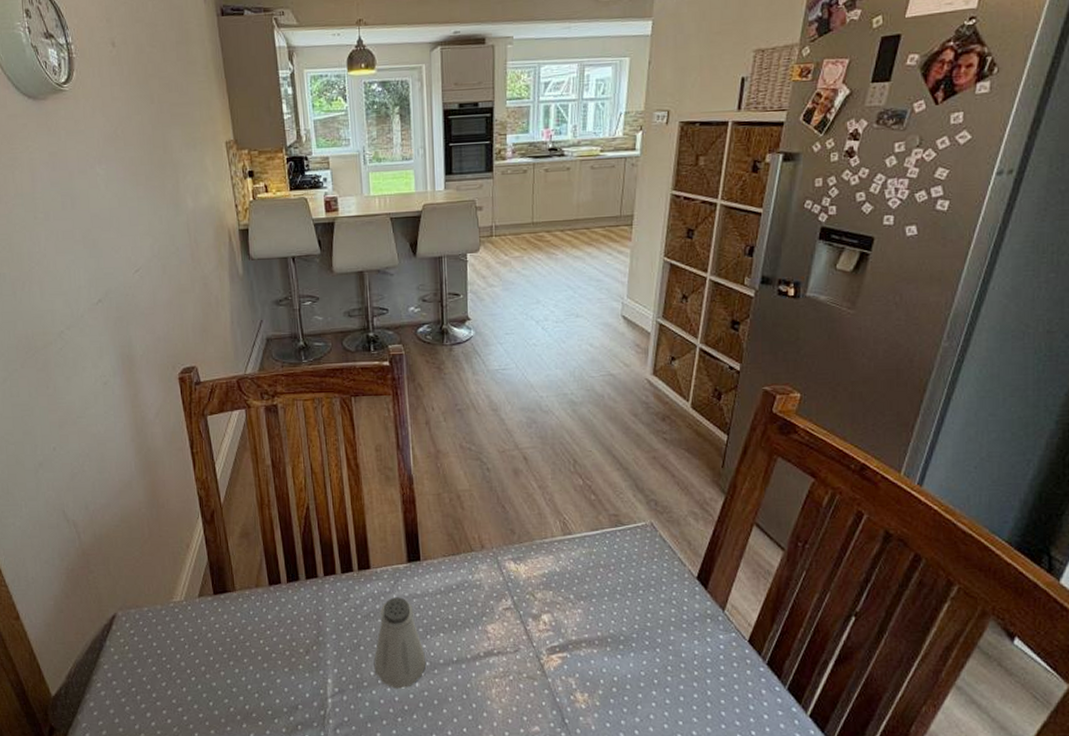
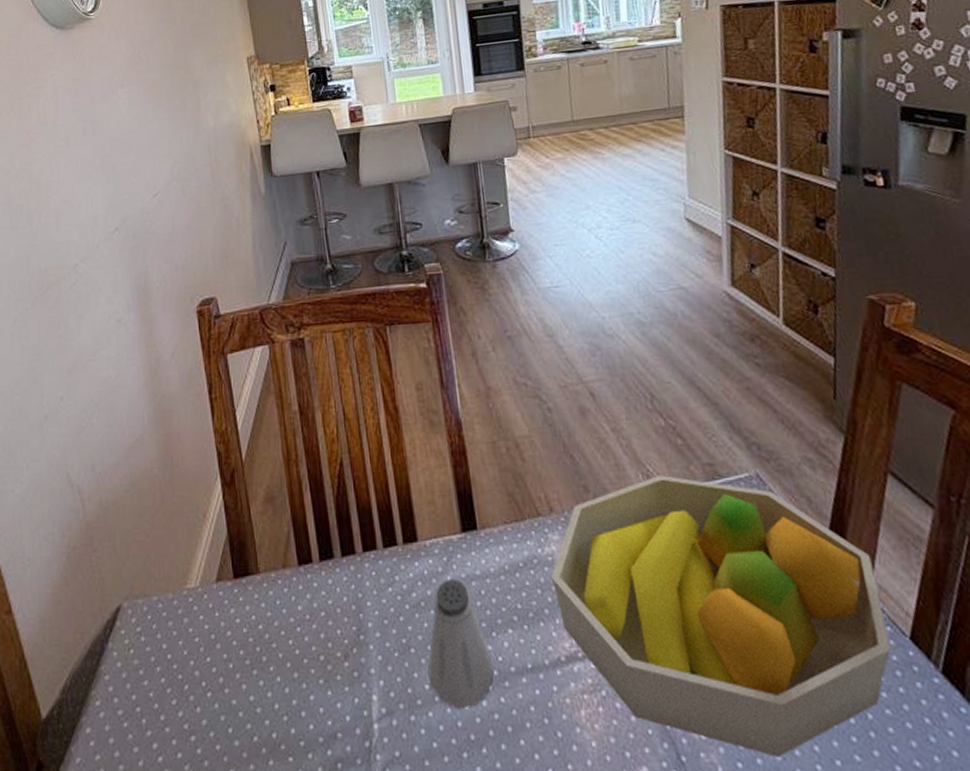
fruit bowl: none [477,523,733,719] -> present [550,475,891,757]

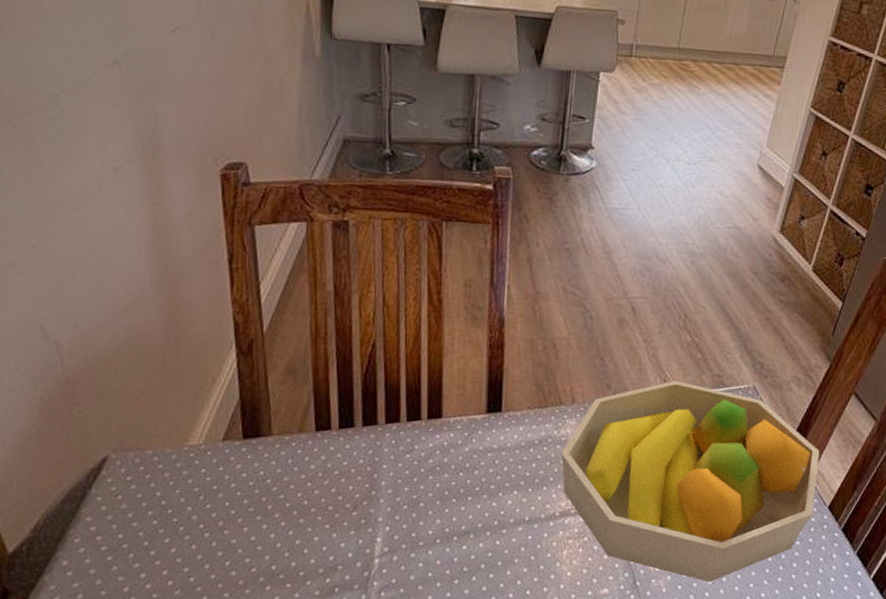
saltshaker: present [427,579,494,709] -> none [434,450,495,549]

